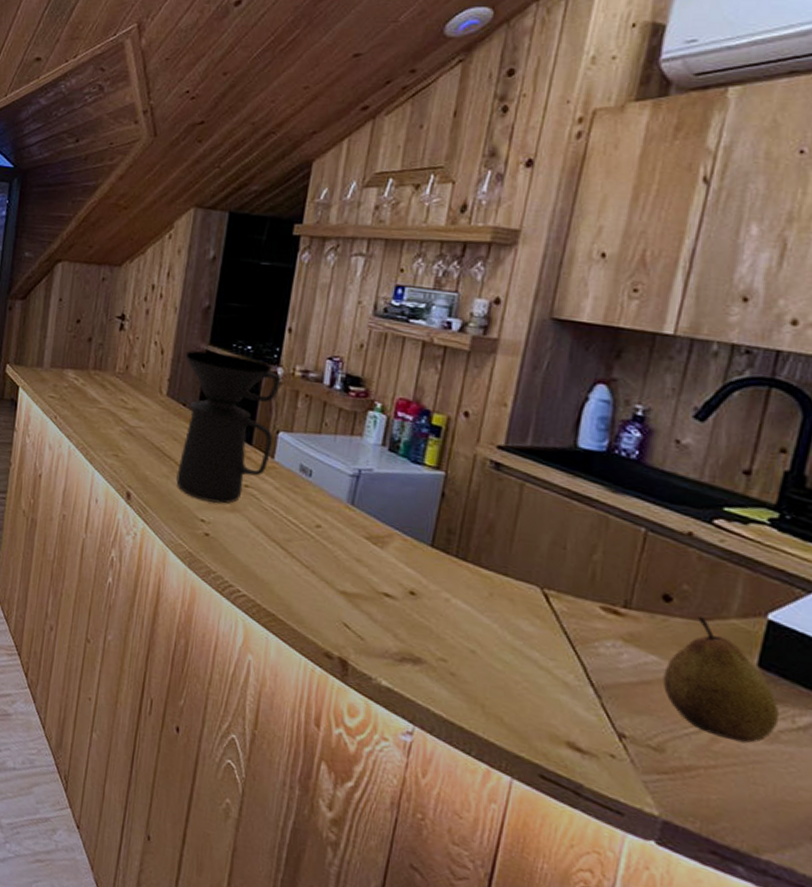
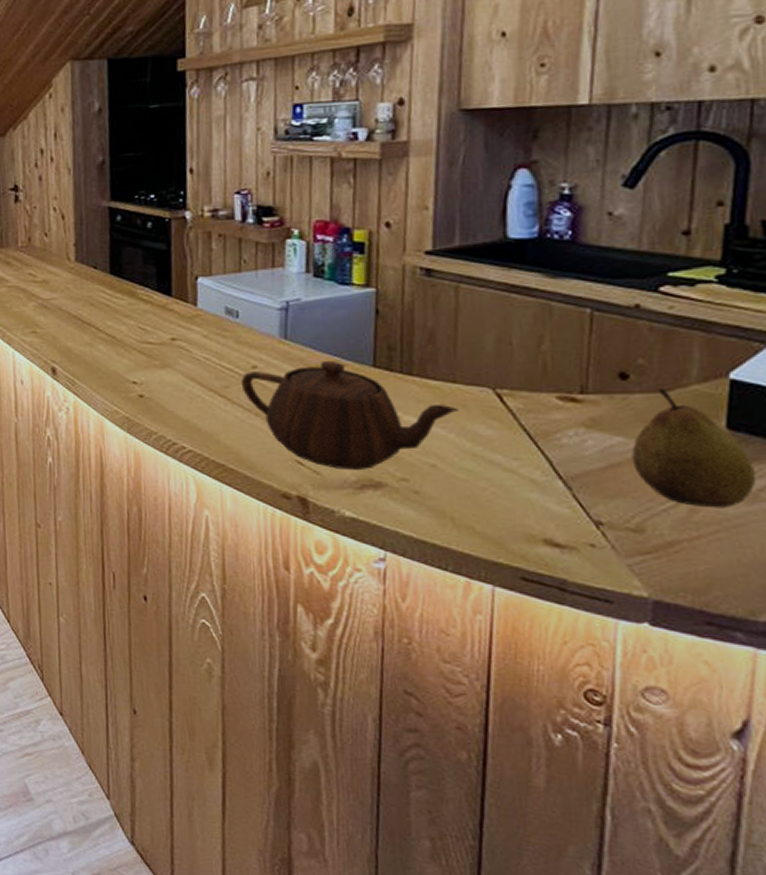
coffee maker: present [176,350,280,504] -> none [87,206,193,362]
teapot: none [303,530,506,644] -> present [240,360,459,471]

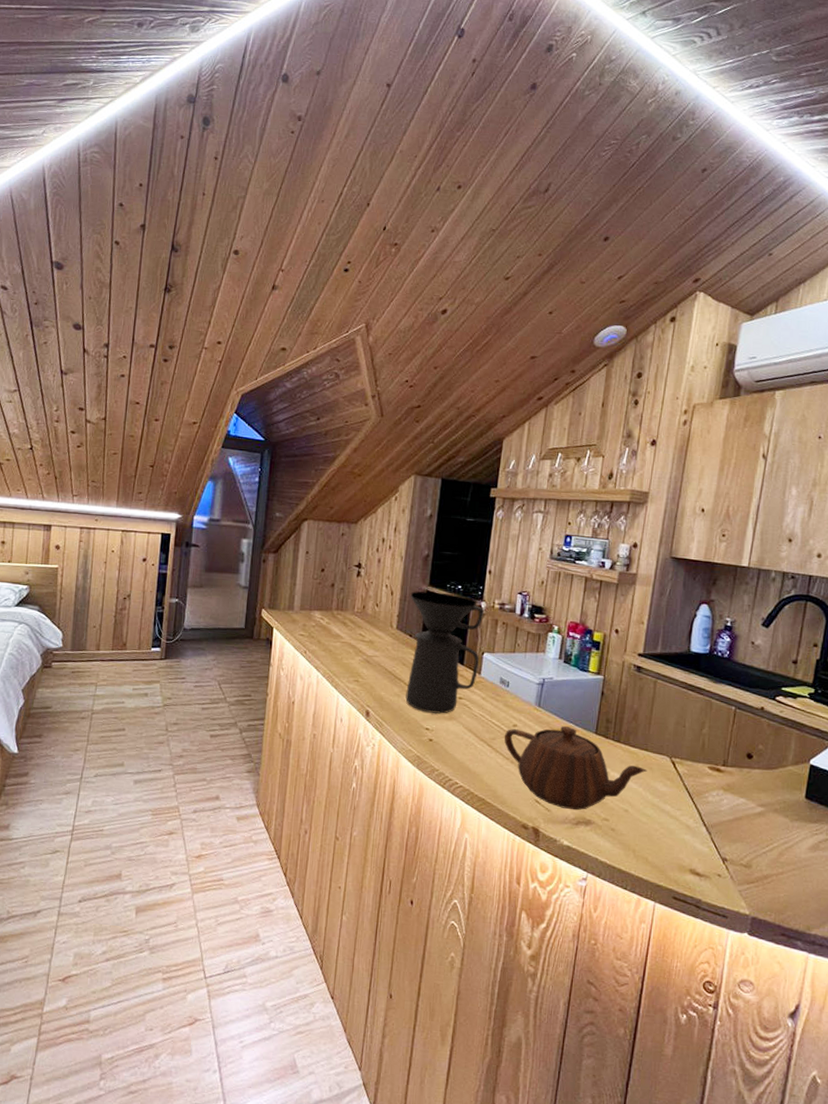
coffee maker: none [87,206,193,362] -> present [405,591,484,714]
fruit: present [631,387,757,509] -> none [749,766,819,854]

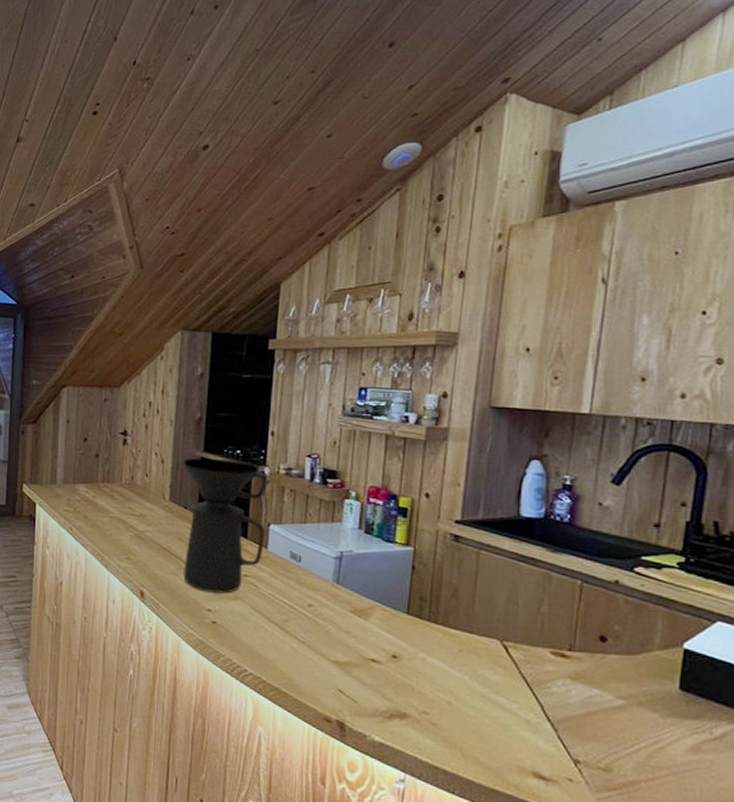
teapot: present [504,725,647,810] -> none [298,605,473,702]

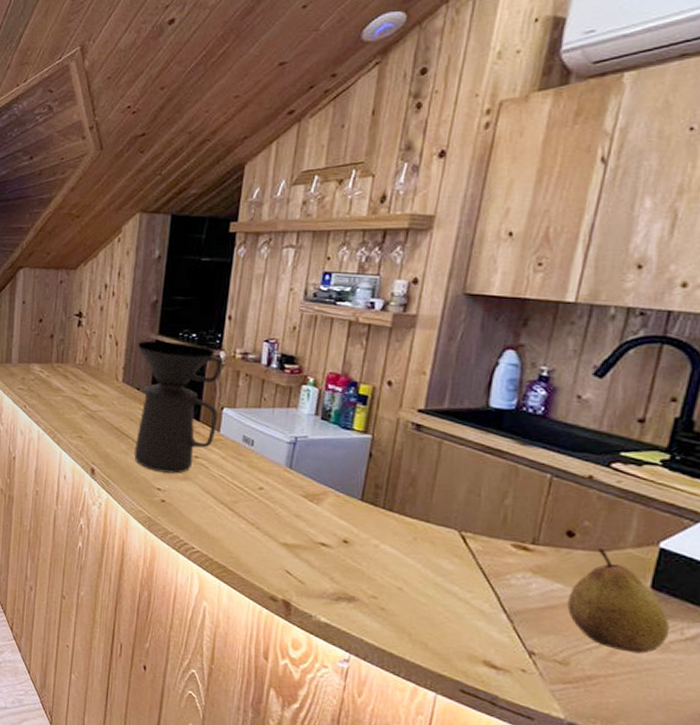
fruit: none [605,651,700,756] -> present [567,547,670,654]

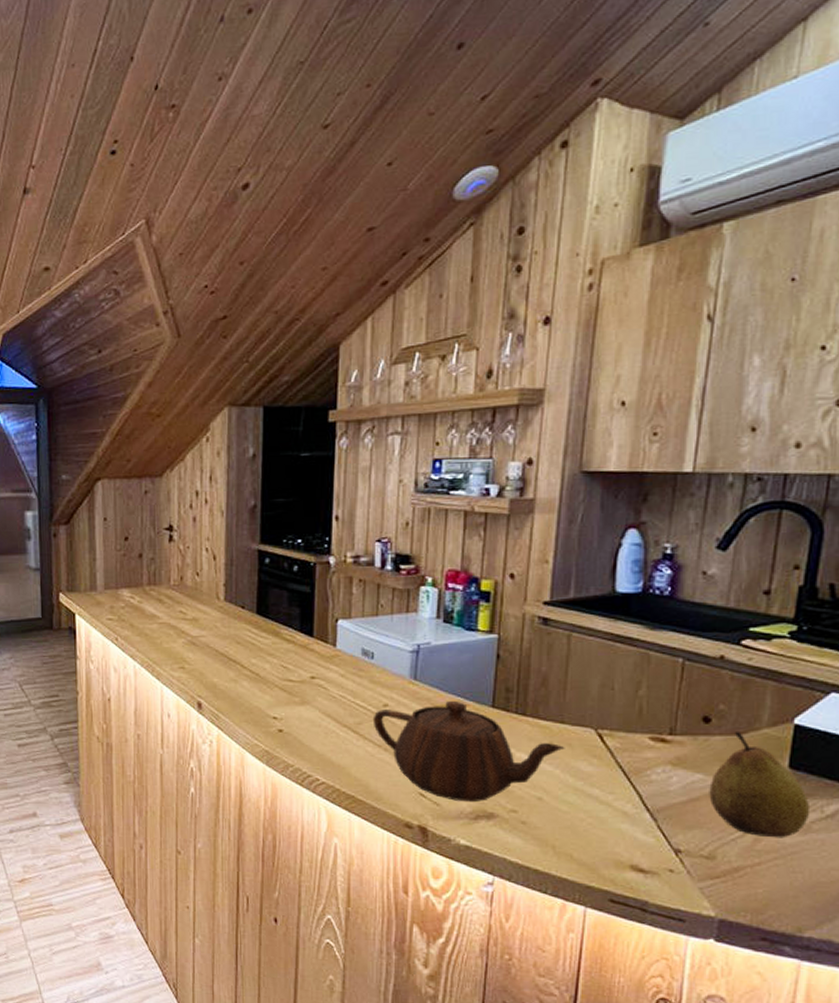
coffee maker: present [134,340,223,474] -> none [237,550,333,698]
teapot: none [248,490,428,585] -> present [372,700,565,803]

